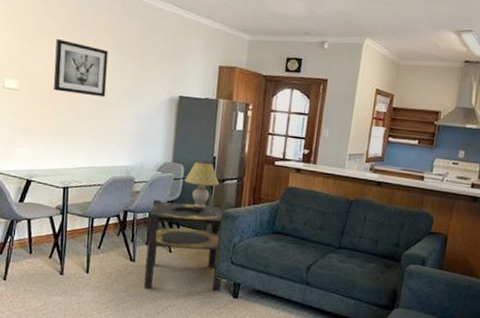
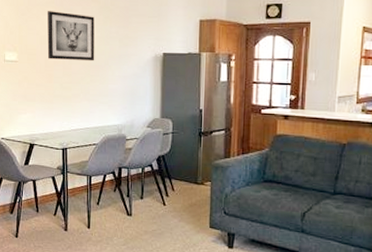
side table: present [143,200,224,291] -> none [141,155,215,242]
table lamp: present [185,161,220,209] -> none [174,115,208,161]

